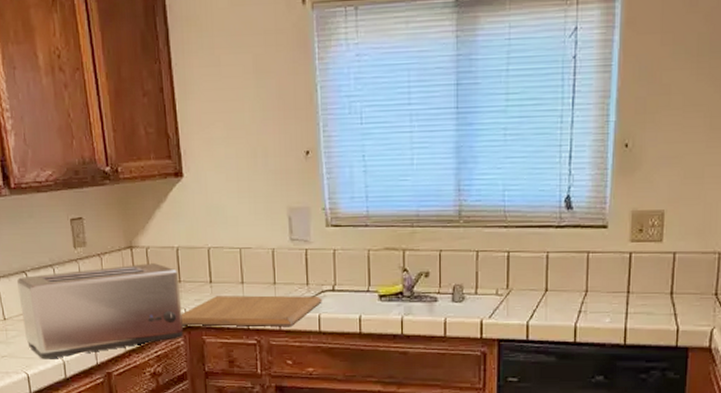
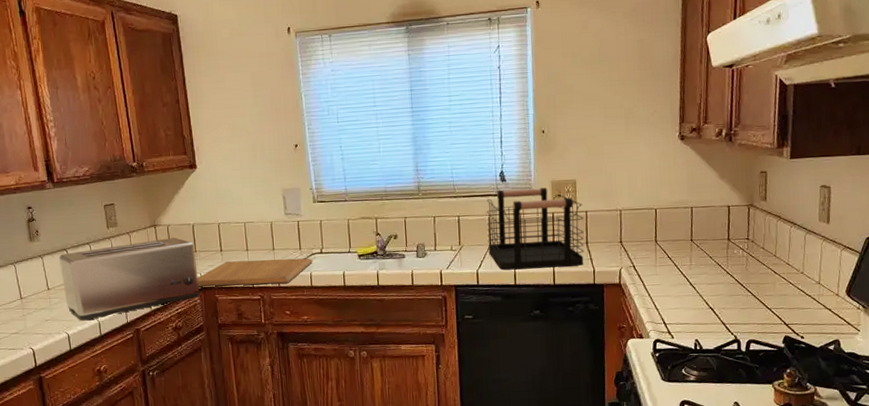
dish rack: none [543,219,671,324] -> present [486,188,584,270]

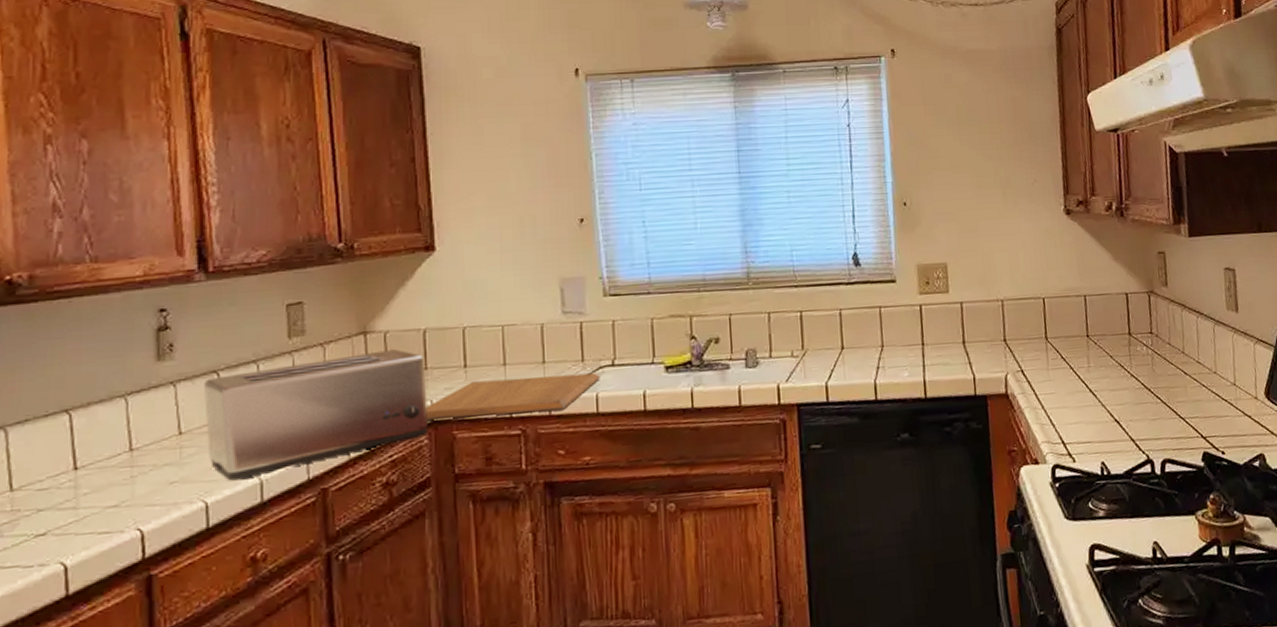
dish rack: present [486,188,584,270] -> none [836,273,962,381]

